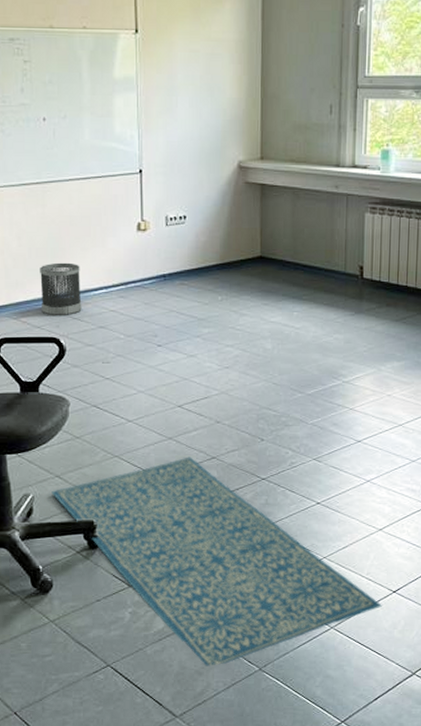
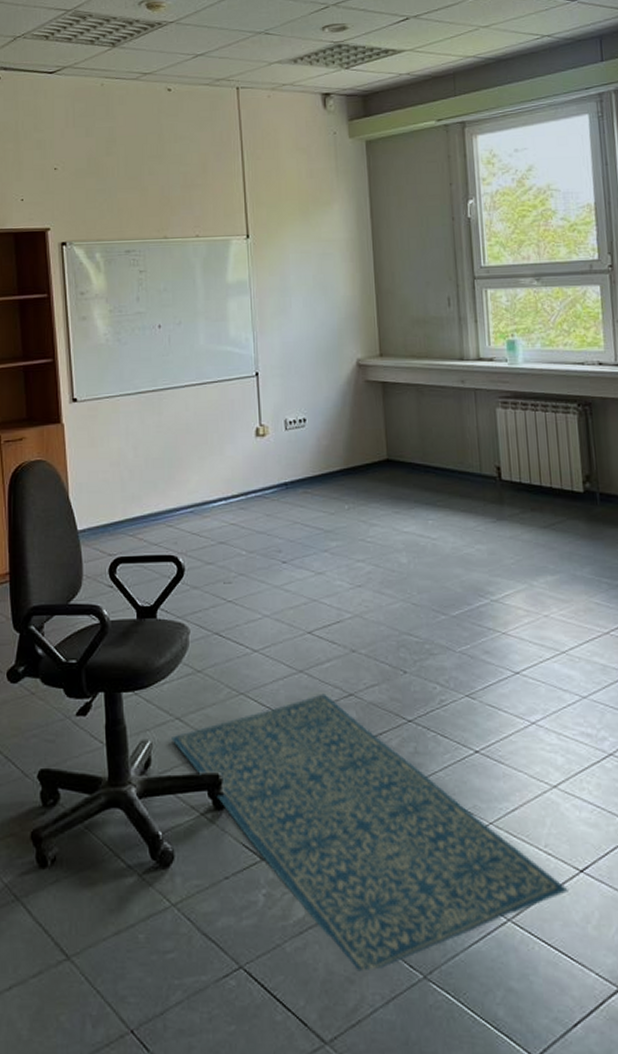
wastebasket: present [40,262,82,317] -> none [156,472,201,532]

